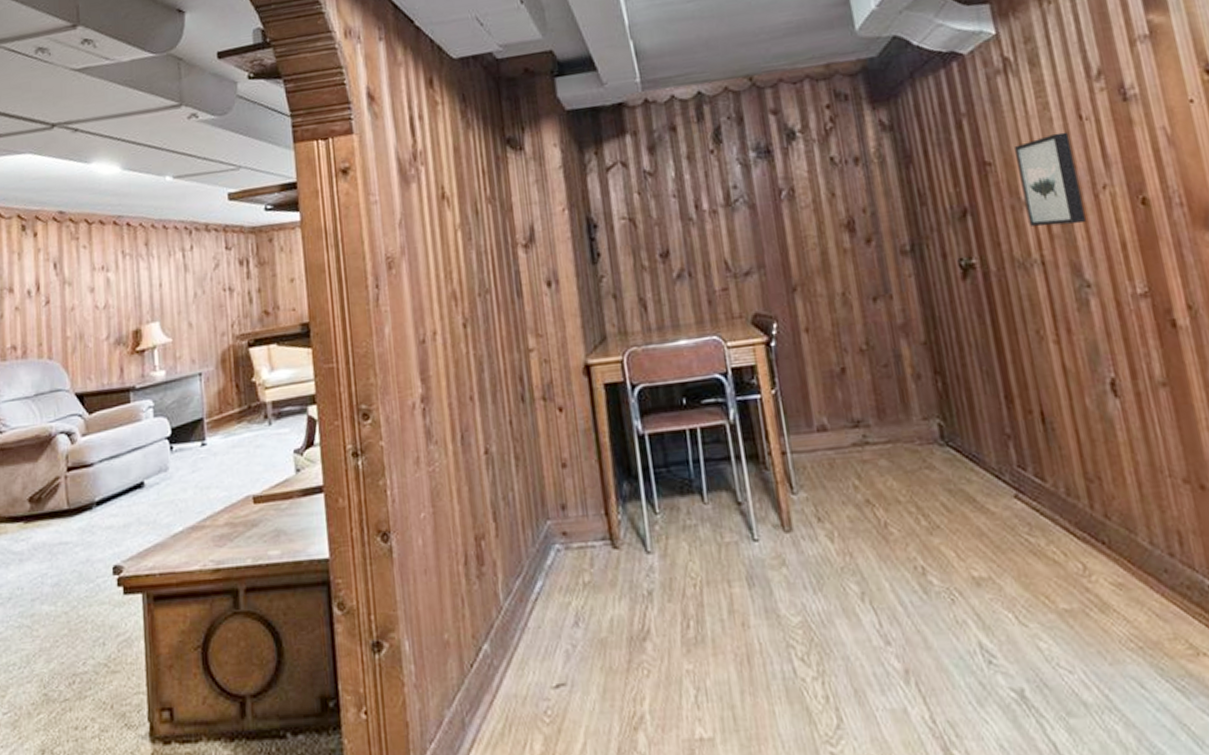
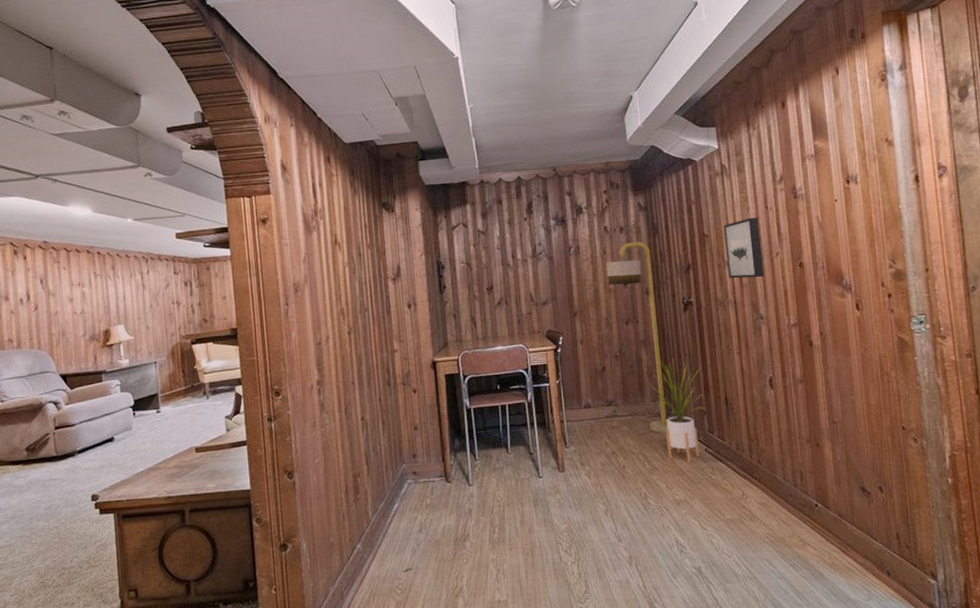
floor lamp: none [835,177,953,470] -> present [605,241,669,433]
house plant: none [914,352,1009,517] -> present [648,359,705,463]

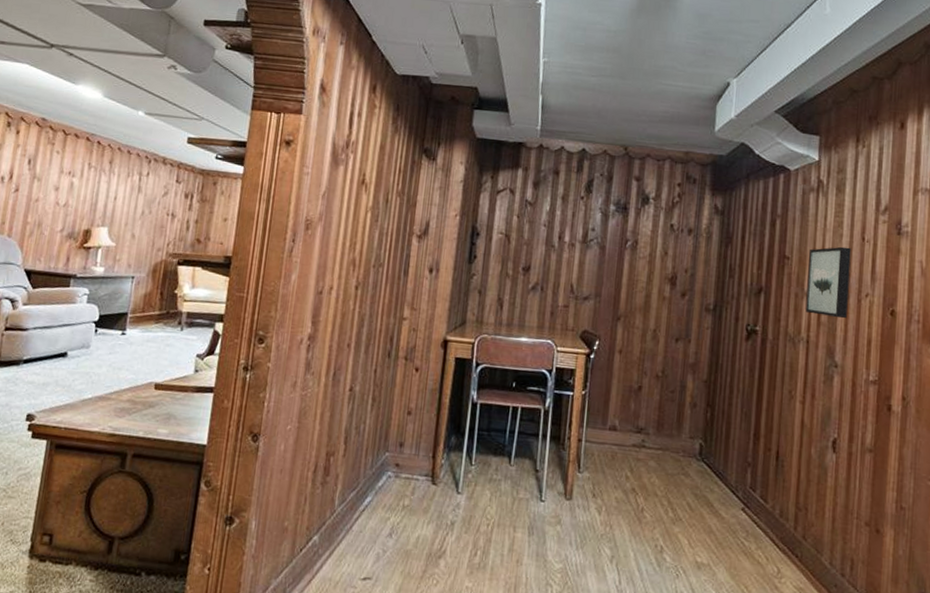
floor lamp: present [605,241,669,433] -> none [663,247,719,479]
house plant: present [648,359,705,463] -> none [688,391,754,520]

